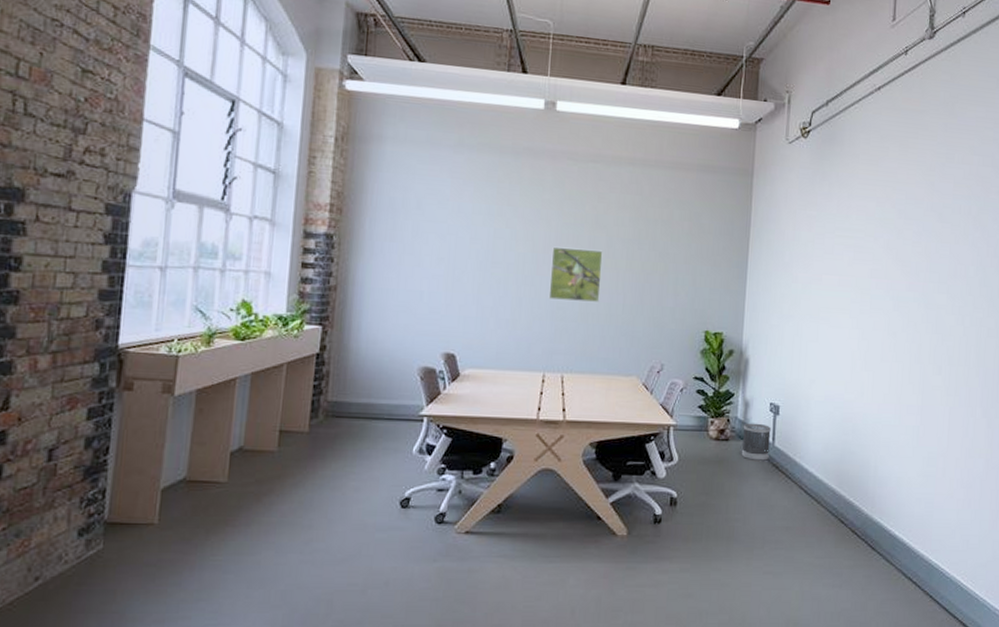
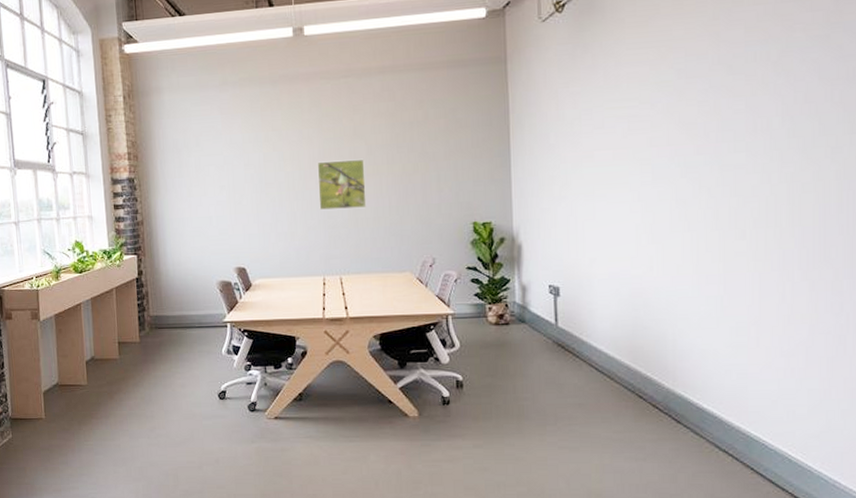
wastebasket: present [741,423,771,461] -> none [522,306,553,342]

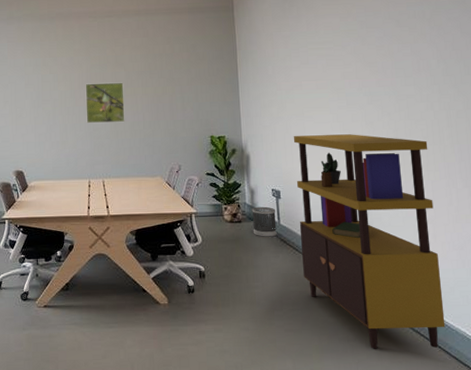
wastebasket: none [522,306,553,342] -> present [251,206,277,237]
bookcase: none [579,216,762,470] -> present [293,134,446,349]

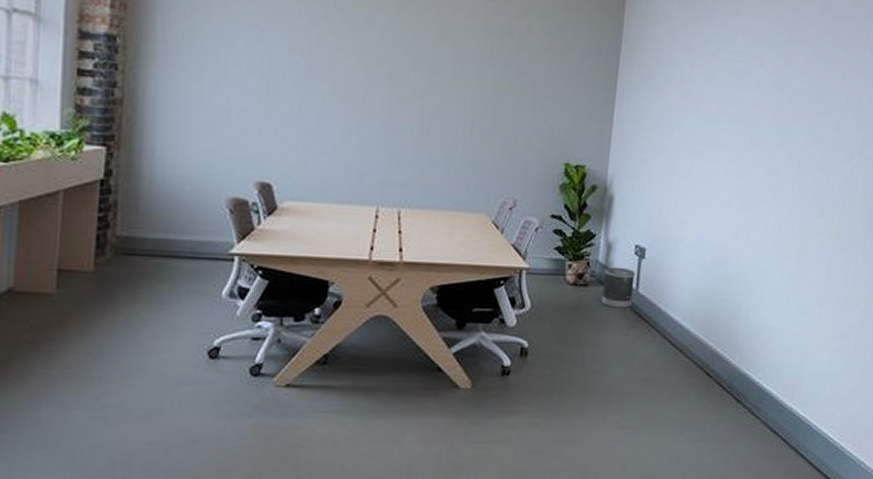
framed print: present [85,82,125,123] -> none [383,59,449,127]
bookcase: present [293,134,446,349] -> none [655,176,836,452]

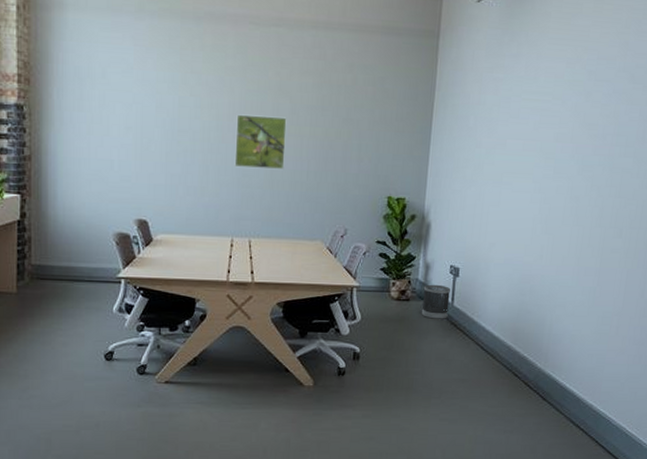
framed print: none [383,59,449,127] -> present [234,114,287,169]

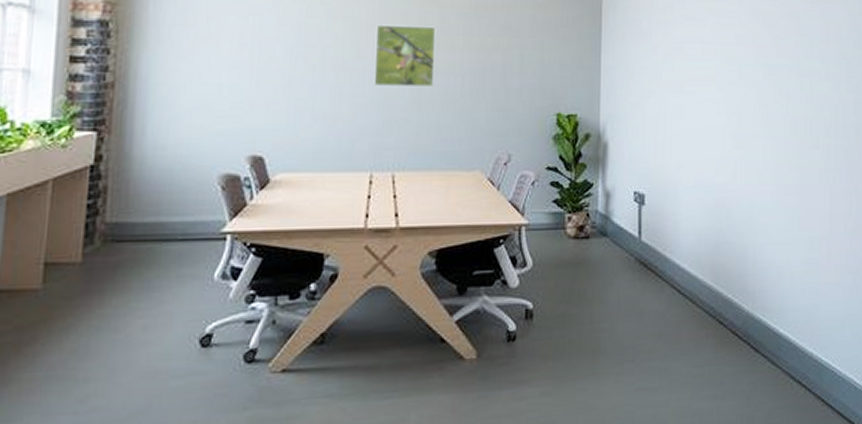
wastebasket: present [421,284,450,319] -> none [604,216,636,259]

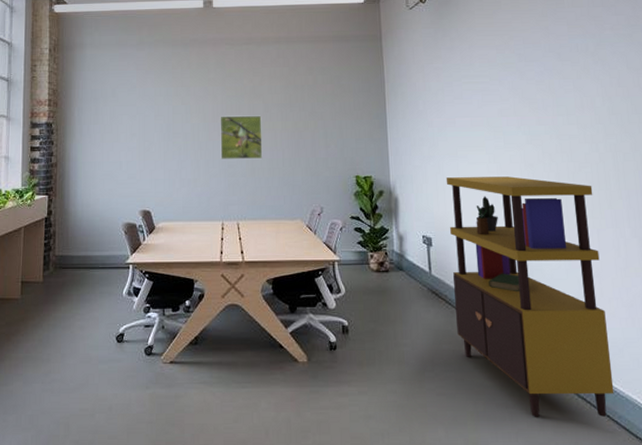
bookcase: none [666,119,831,408] -> present [446,176,614,417]

